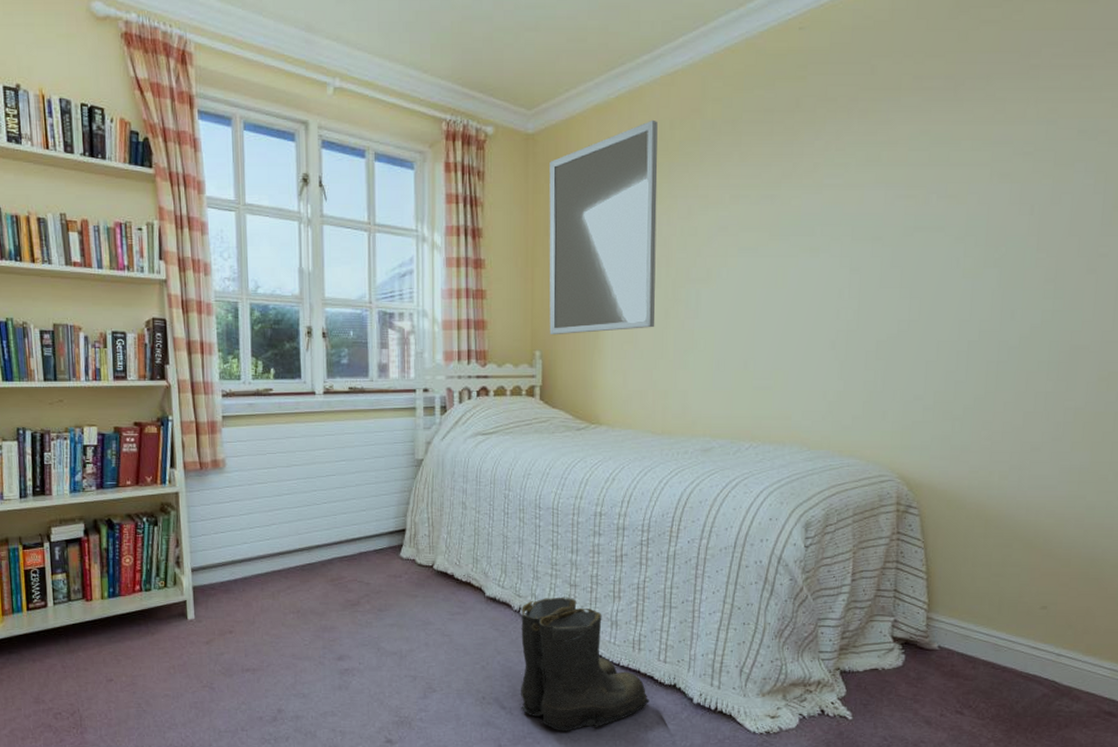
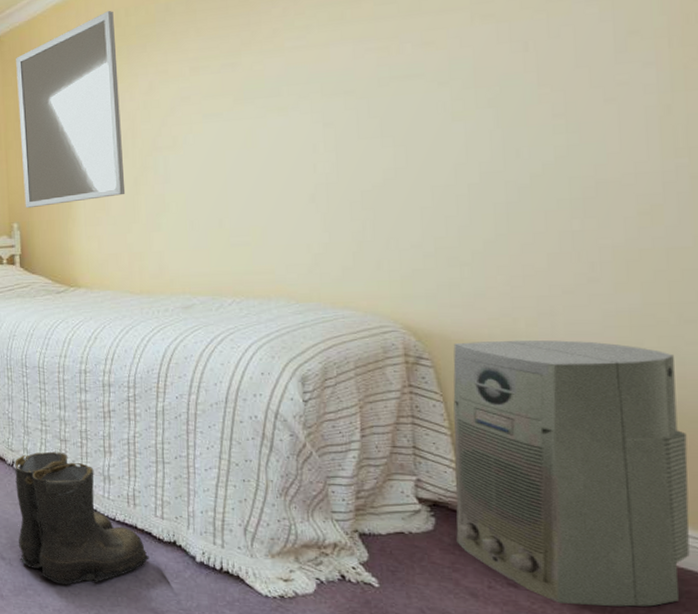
air purifier: none [920,491,1107,727] -> present [453,340,690,607]

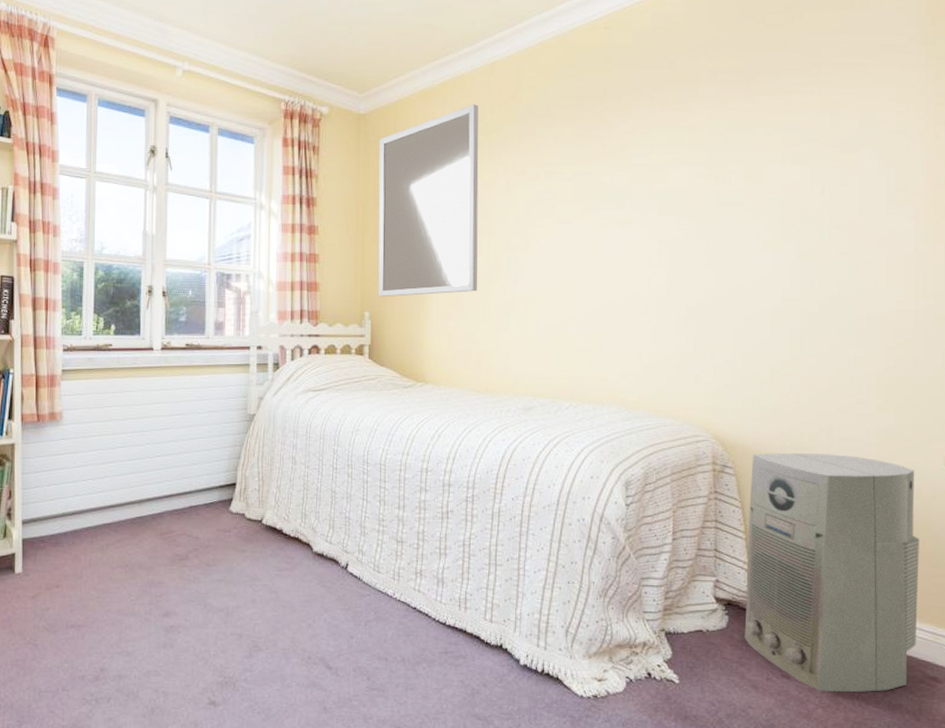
boots: present [14,451,149,585] -> none [346,553,476,694]

